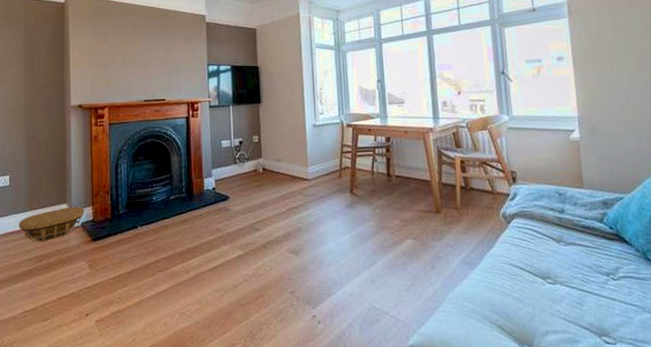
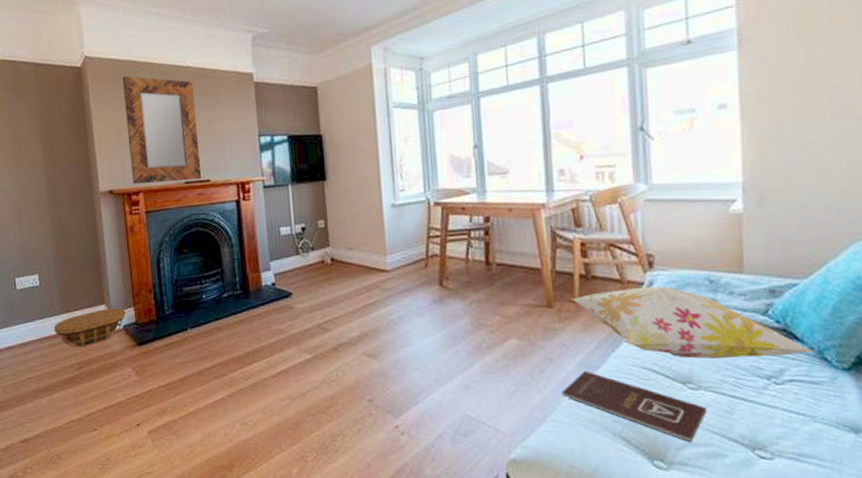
home mirror: none [98,12,159,100] -> present [122,76,202,184]
book: none [448,267,563,329] -> present [561,370,708,442]
decorative pillow: none [454,197,638,258] -> present [571,286,812,359]

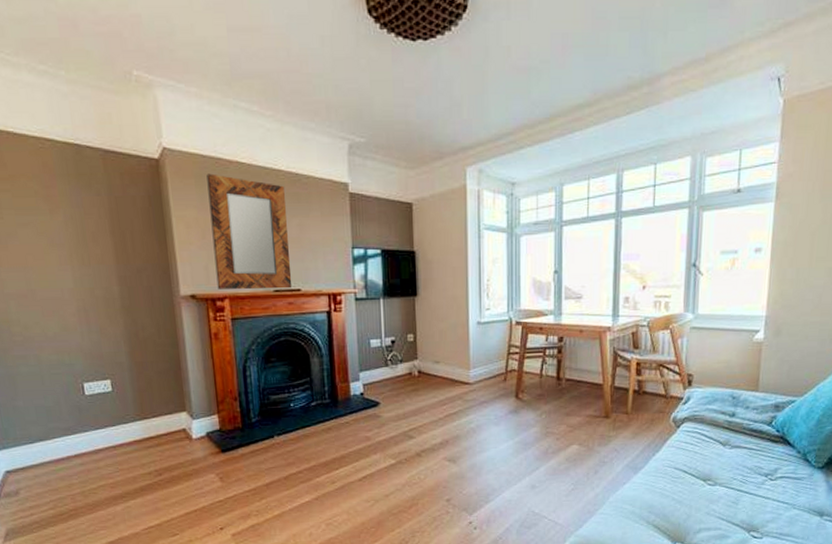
basket: present [53,307,126,348] -> none [129,414,209,455]
book: present [561,370,708,442] -> none [610,471,720,527]
decorative pillow: present [571,286,812,359] -> none [625,401,799,461]

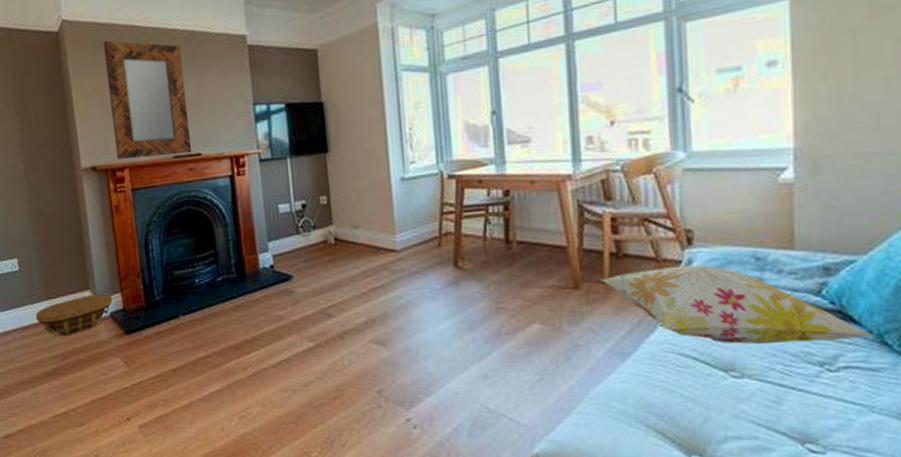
basket: none [129,414,209,455] -> present [35,293,113,337]
decorative pillow: none [625,401,799,461] -> present [600,264,871,344]

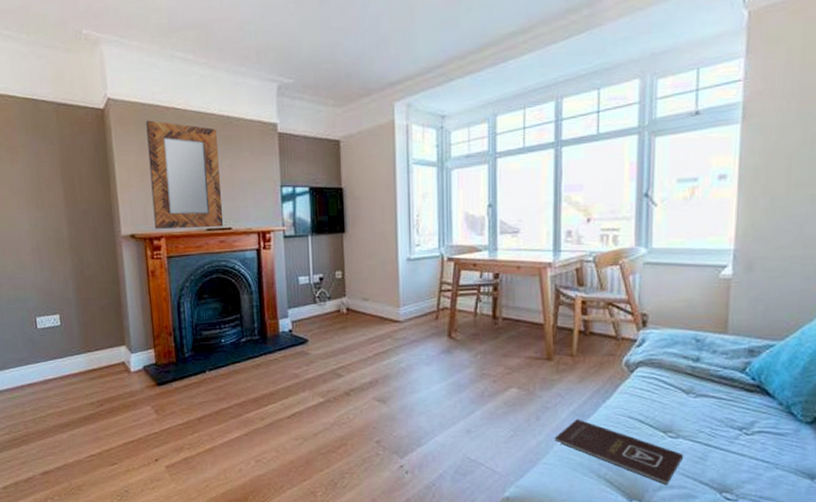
basket: present [35,293,113,337] -> none [74,348,146,386]
book: none [589,358,752,435] -> present [554,419,684,484]
decorative pillow: present [600,264,871,344] -> none [569,343,781,410]

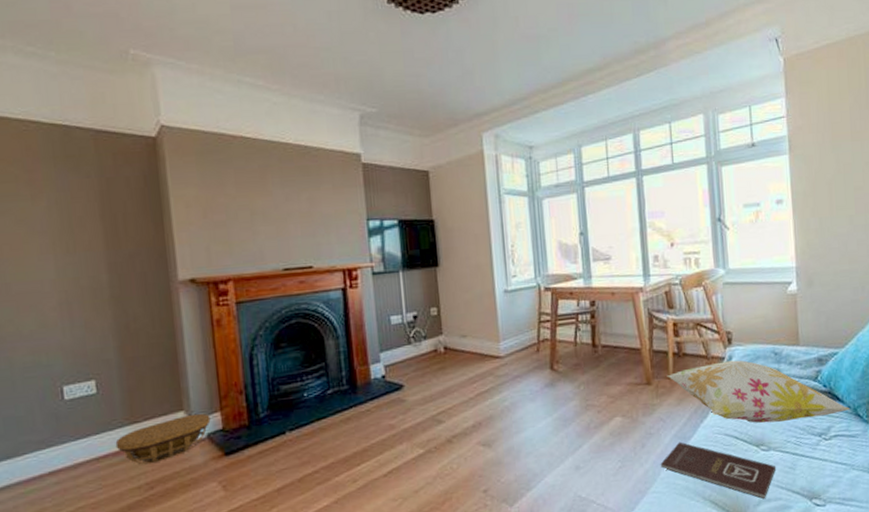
basket: none [74,348,146,386] -> present [115,413,211,465]
home mirror: present [146,120,224,229] -> none [208,150,303,271]
decorative pillow: none [569,343,781,410] -> present [667,360,850,423]

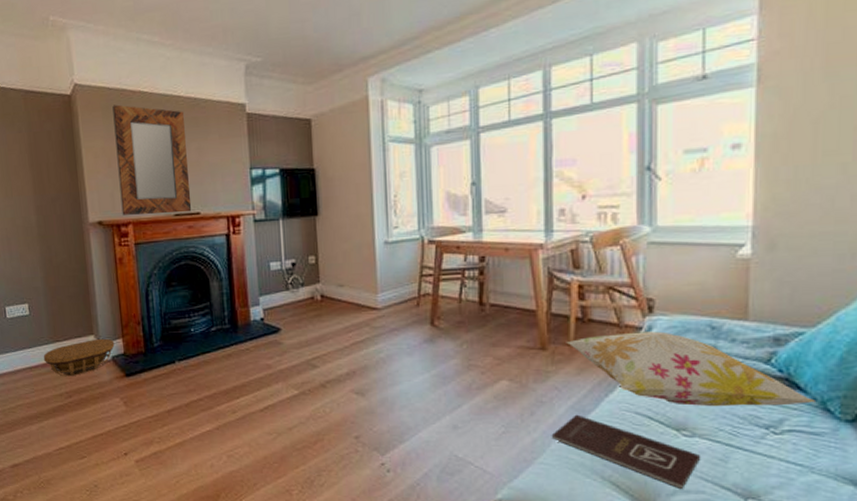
home mirror: none [208,150,303,271] -> present [112,104,192,215]

